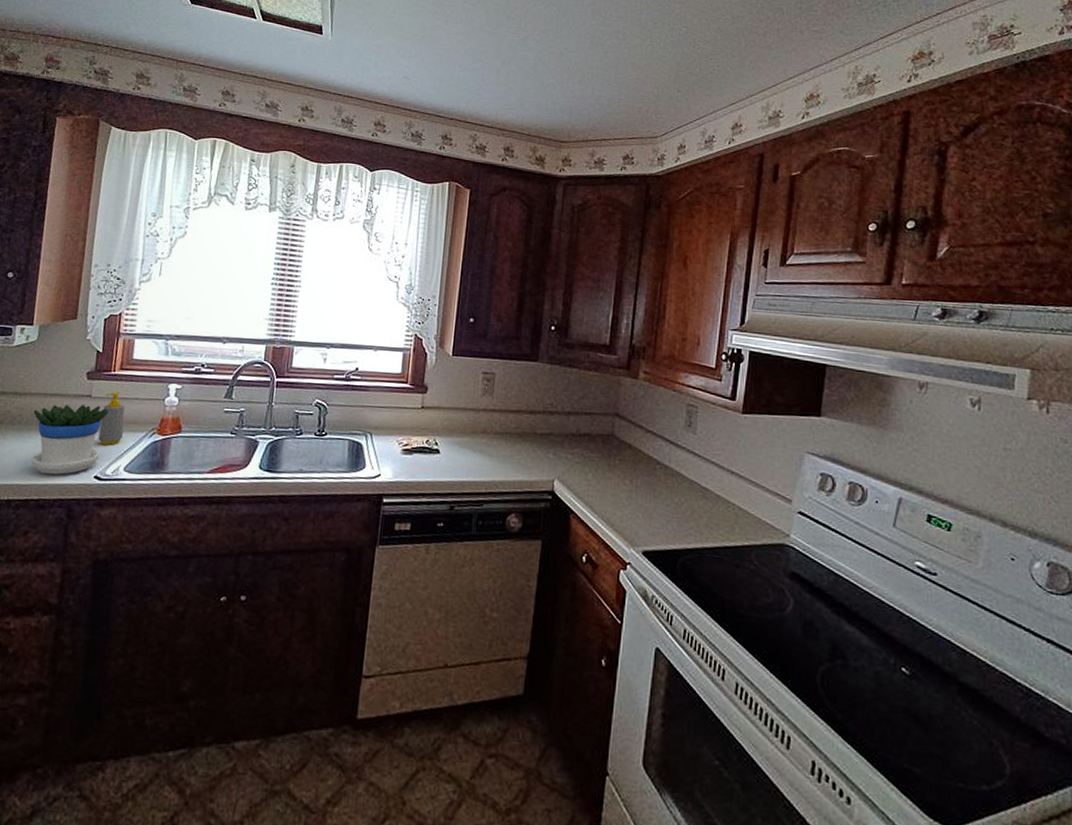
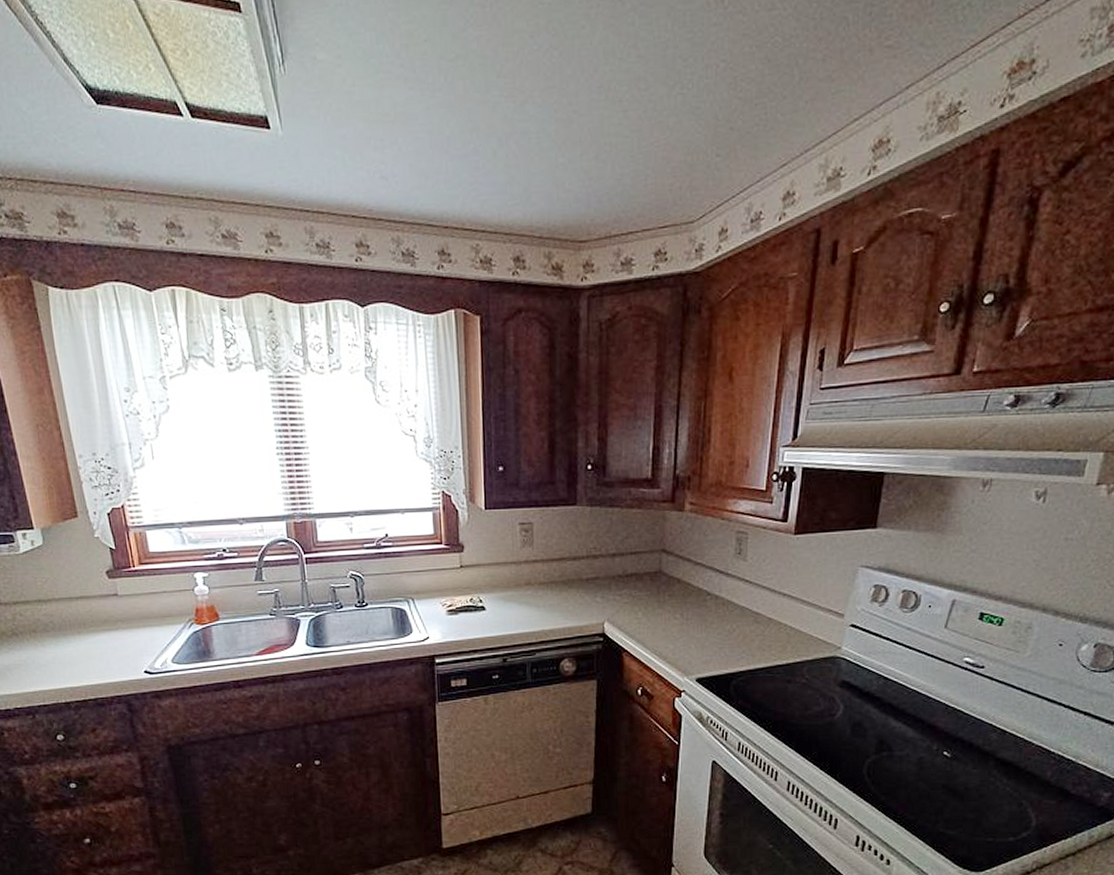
flowerpot: present [31,405,109,475] -> none [63,604,145,675]
soap bottle: present [98,391,125,445] -> none [132,587,162,640]

